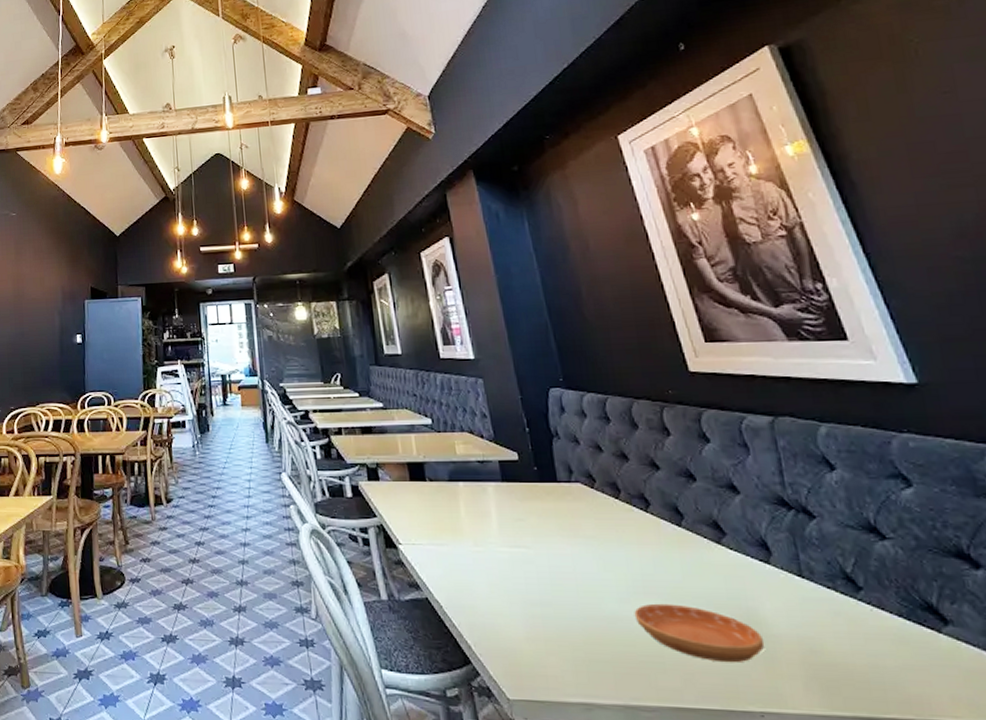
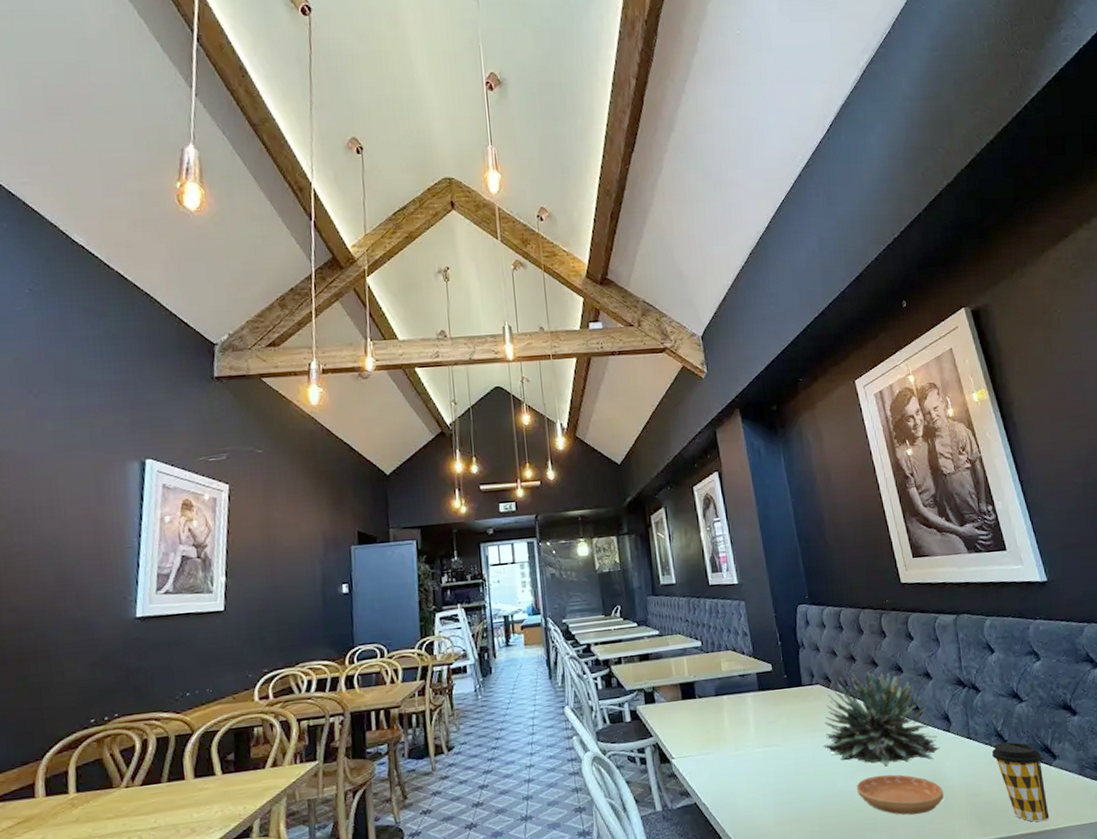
succulent plant: none [587,473,755,596] -> present [823,672,939,766]
coffee cup: none [838,589,942,708] -> present [991,742,1050,822]

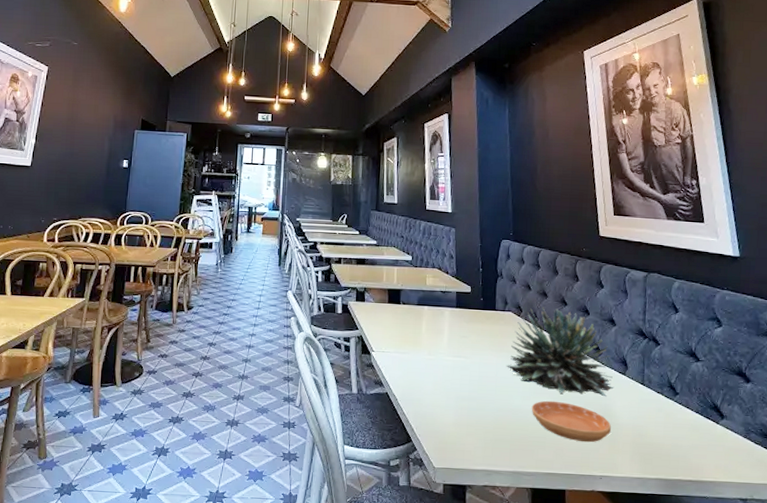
coffee cup: present [991,742,1050,822] -> none [662,394,711,473]

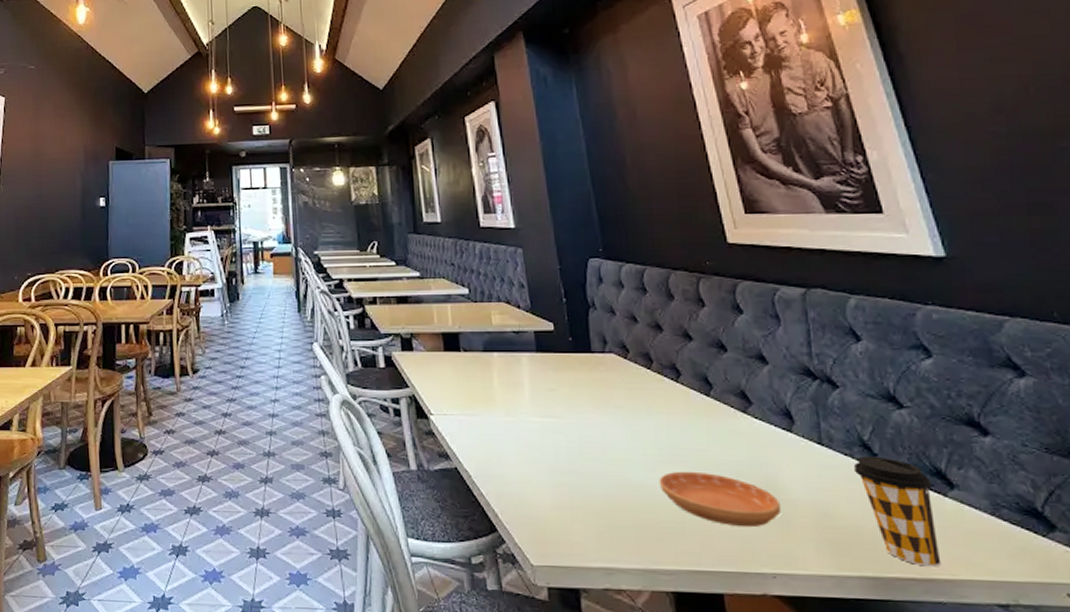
succulent plant: present [507,307,613,397] -> none [617,344,776,464]
coffee cup: none [662,394,711,473] -> present [853,456,941,567]

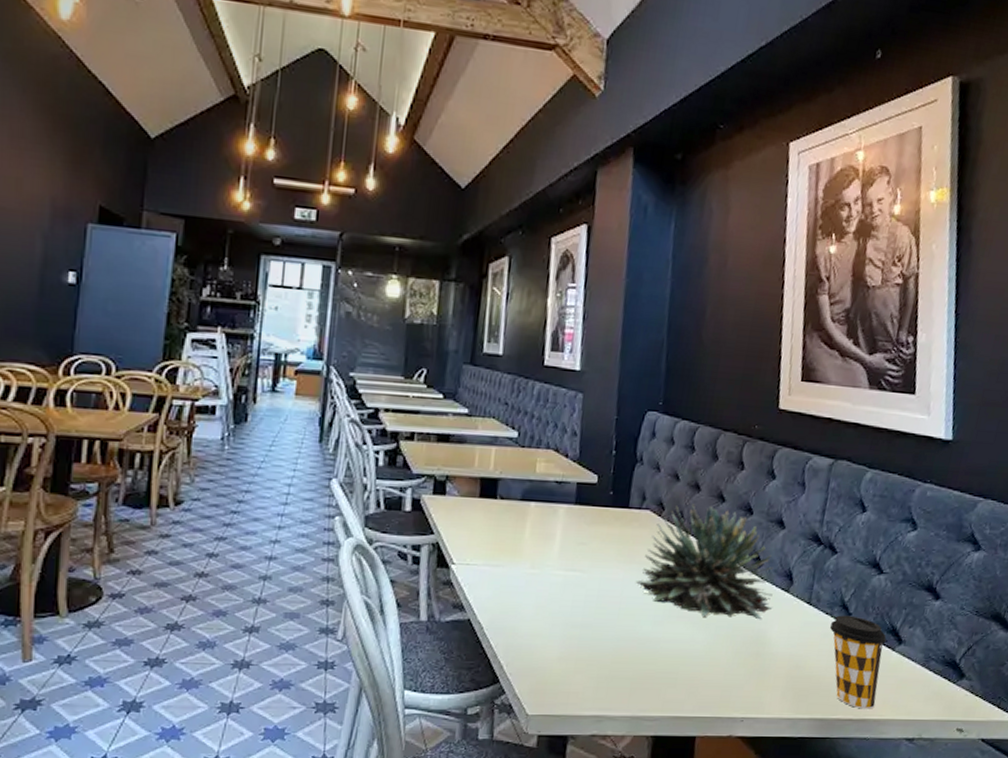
succulent plant: none [617,344,776,464] -> present [636,503,774,620]
saucer: present [659,471,780,528] -> none [663,626,763,678]

